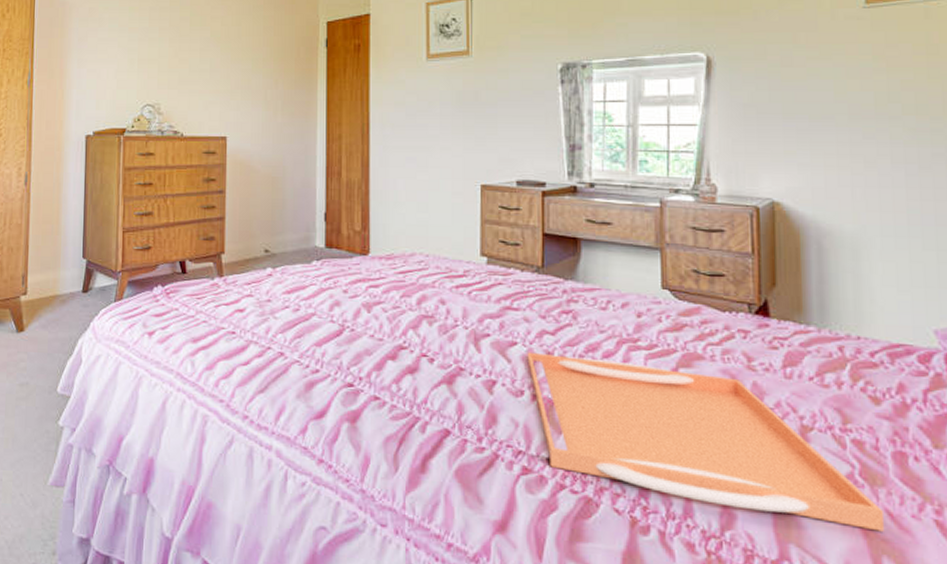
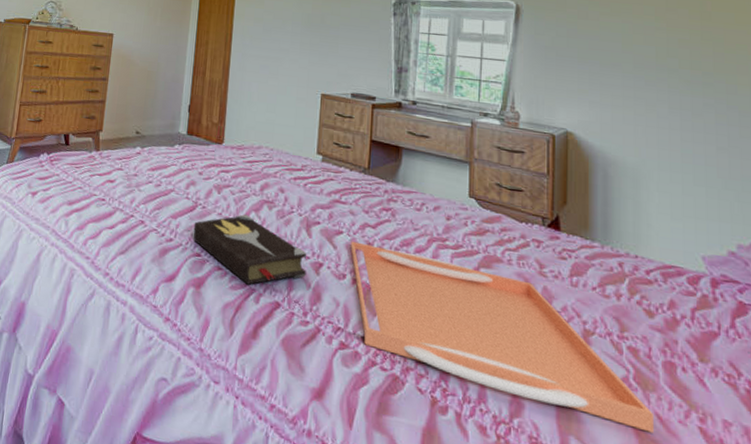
hardback book: none [342,334,478,413] -> present [193,214,306,285]

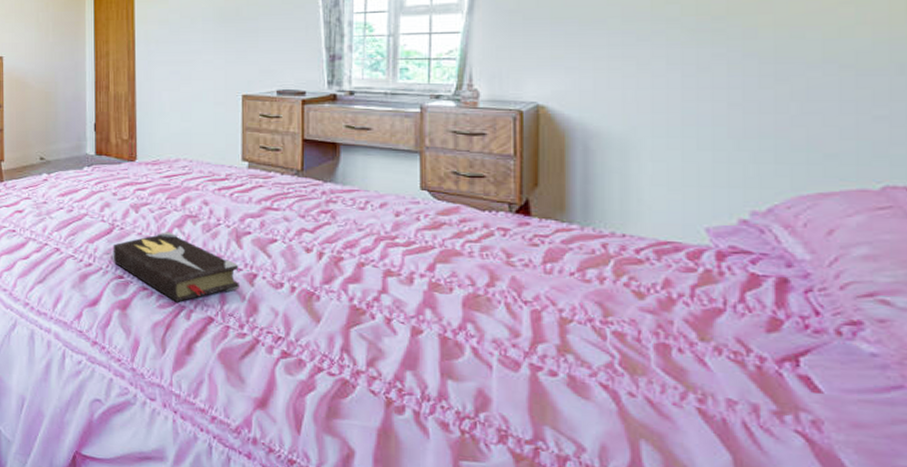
serving tray: present [350,241,655,433] -> none [287,248,644,417]

